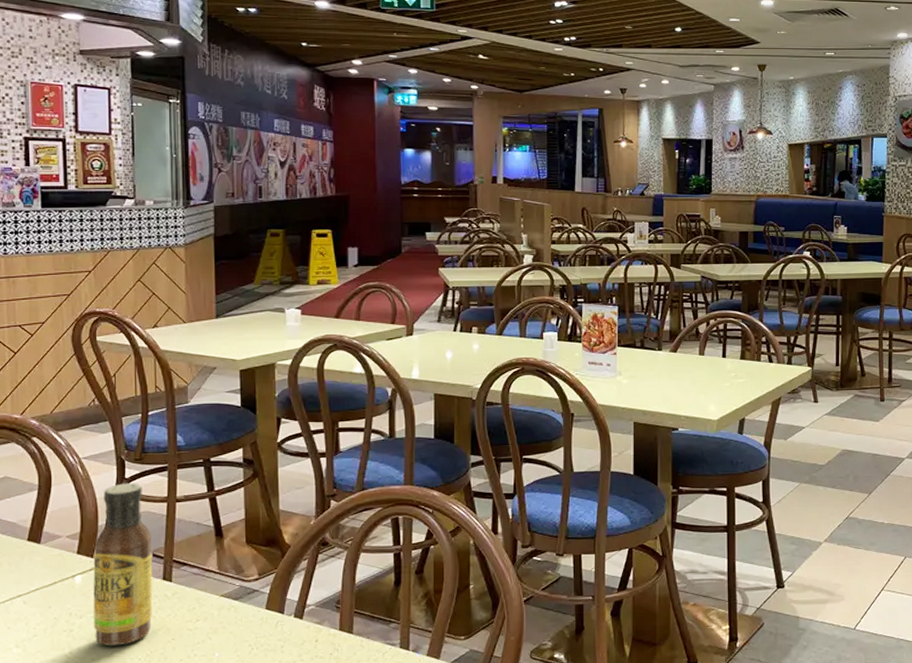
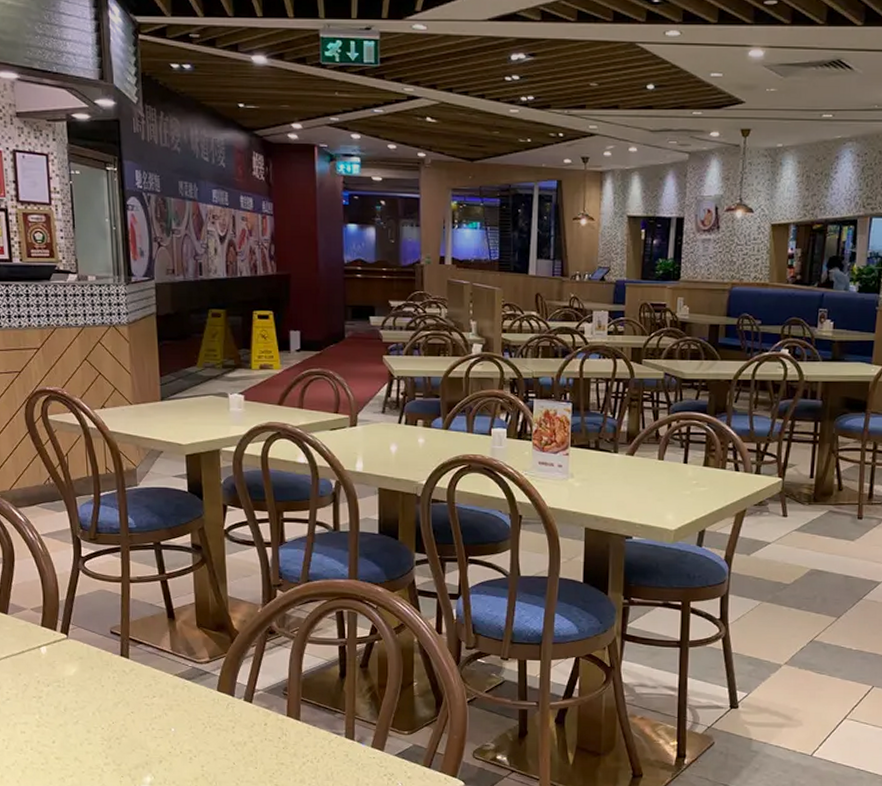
sauce bottle: present [93,483,153,647] -> none [56,561,113,715]

